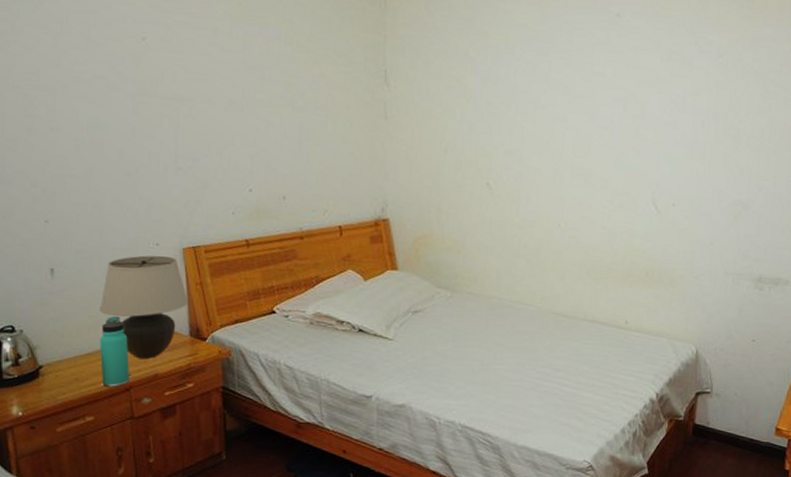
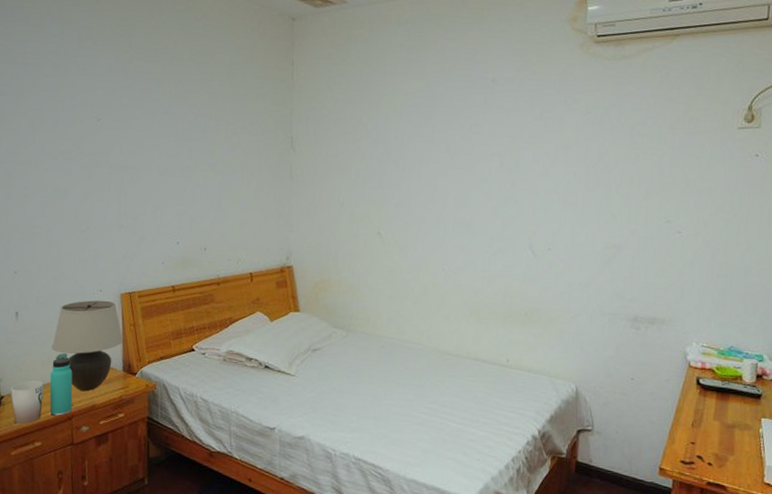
cup: none [50,347,93,398] -> present [10,380,44,425]

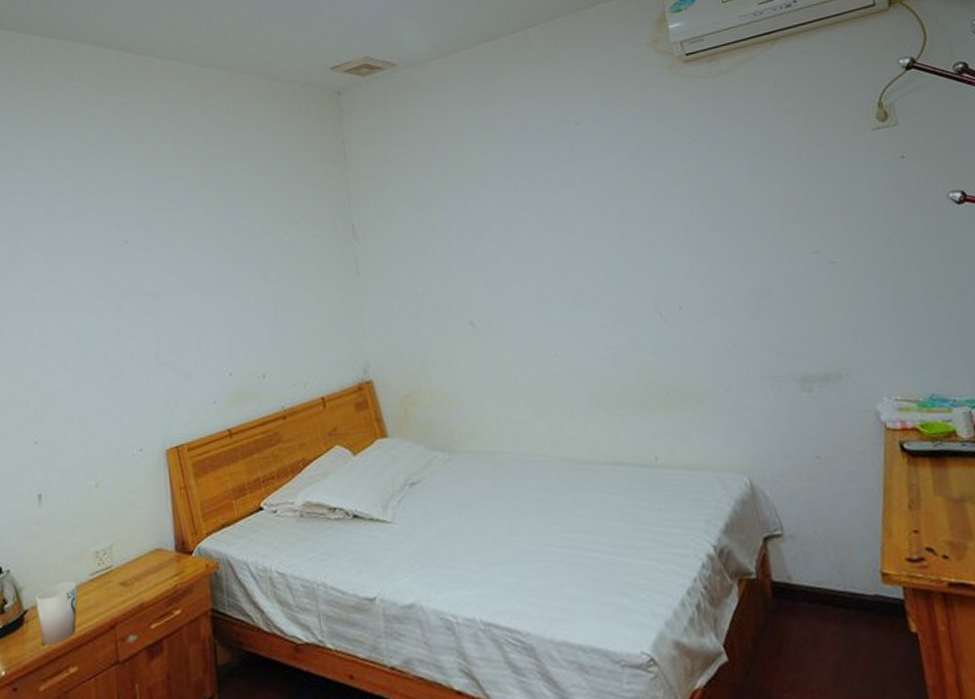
thermos bottle: present [49,353,73,417] -> none [85,538,114,628]
table lamp: present [52,300,124,392] -> none [85,461,174,587]

